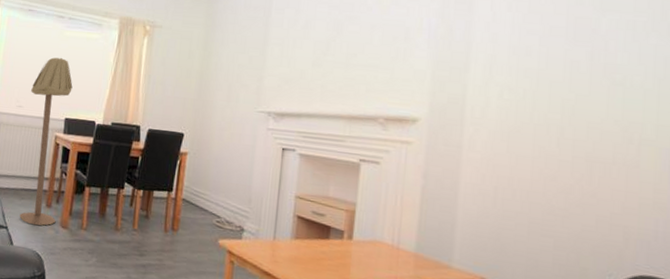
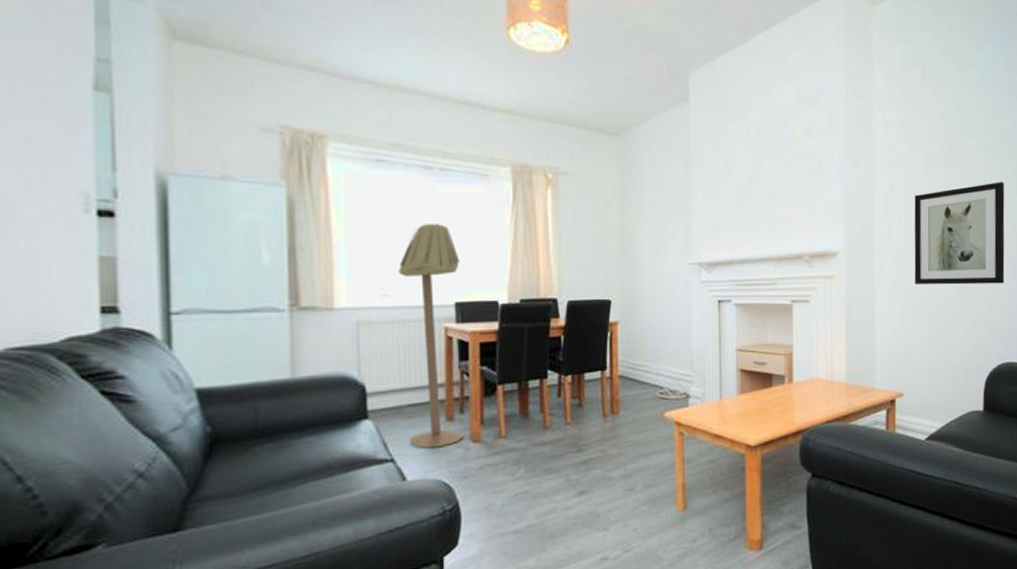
wall art: none [515,63,659,182] -> present [914,182,1005,285]

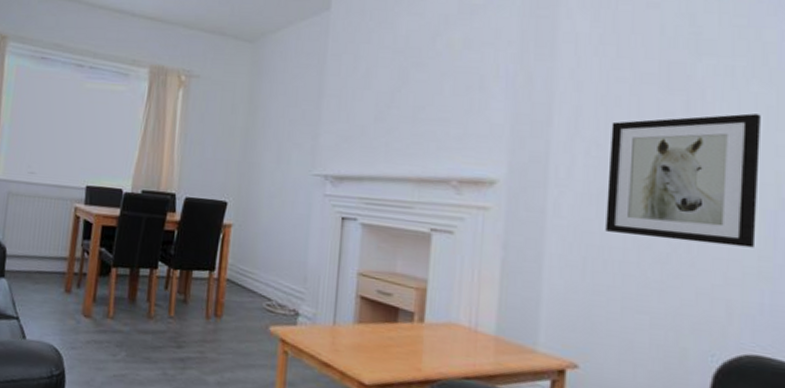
floor lamp: present [399,224,464,449] -> none [33,114,95,316]

